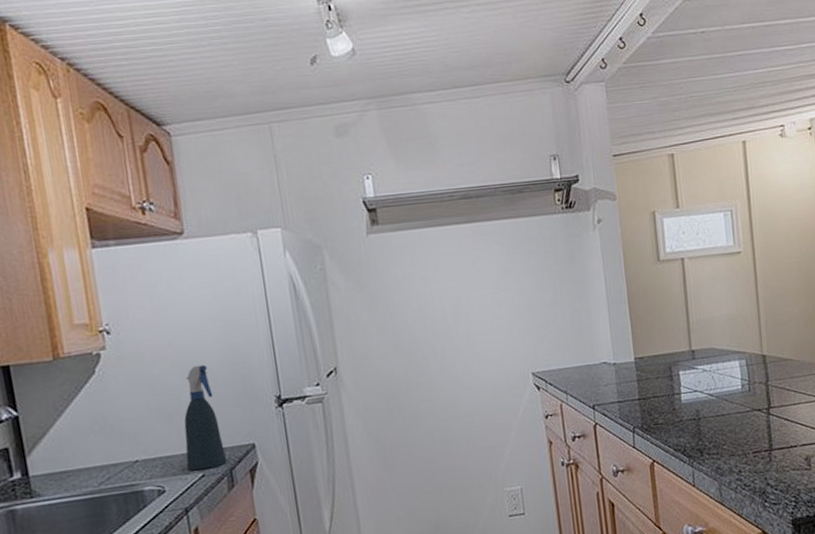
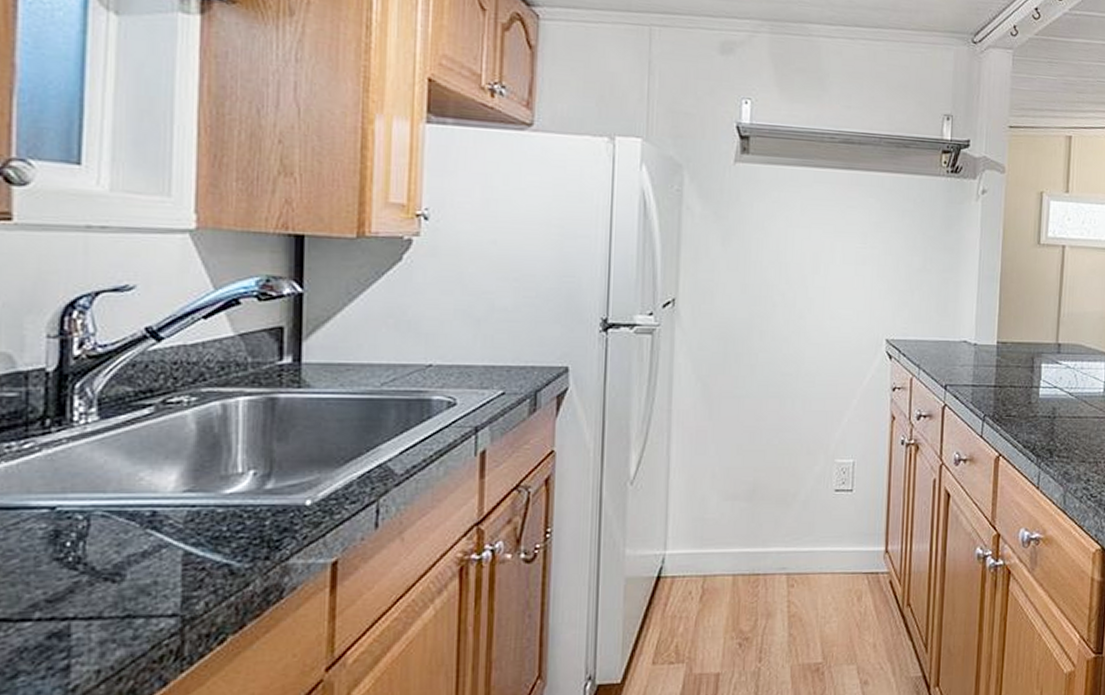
spray bottle: present [184,364,228,471] -> none [485,271,534,387]

